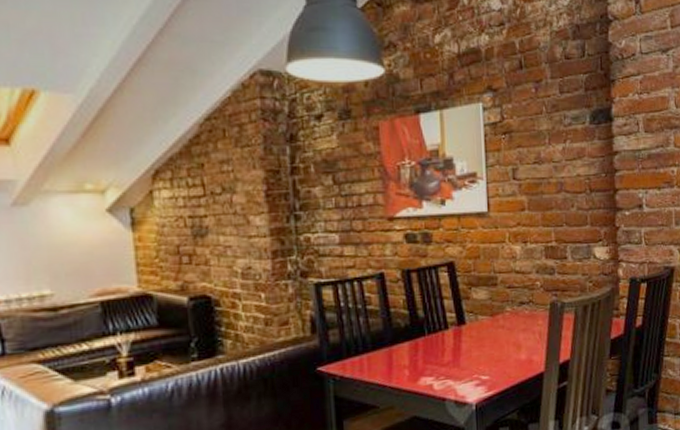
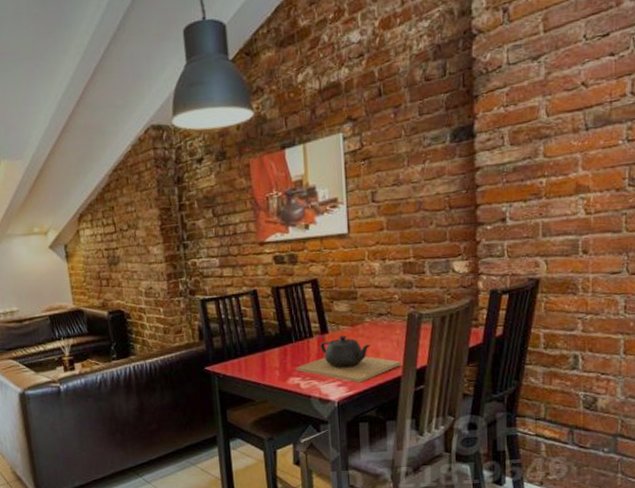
teapot: none [429,327,544,381] -> present [296,335,401,383]

